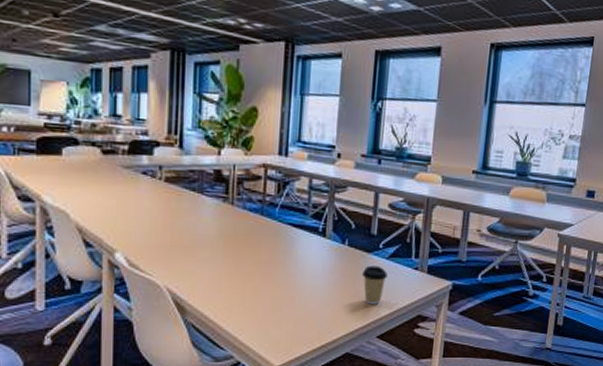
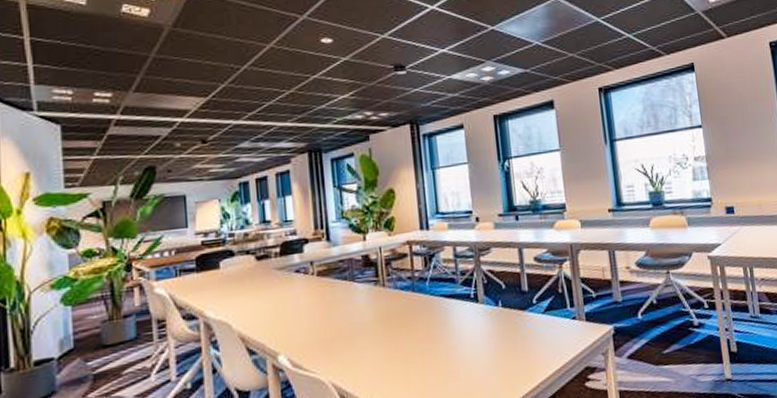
coffee cup: present [361,265,387,305] -> none [520,322,547,365]

